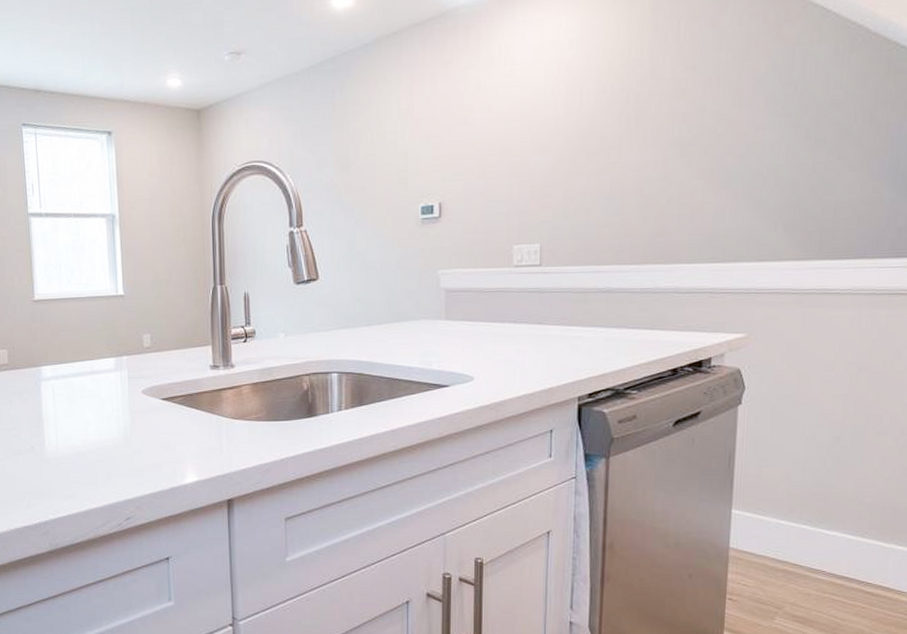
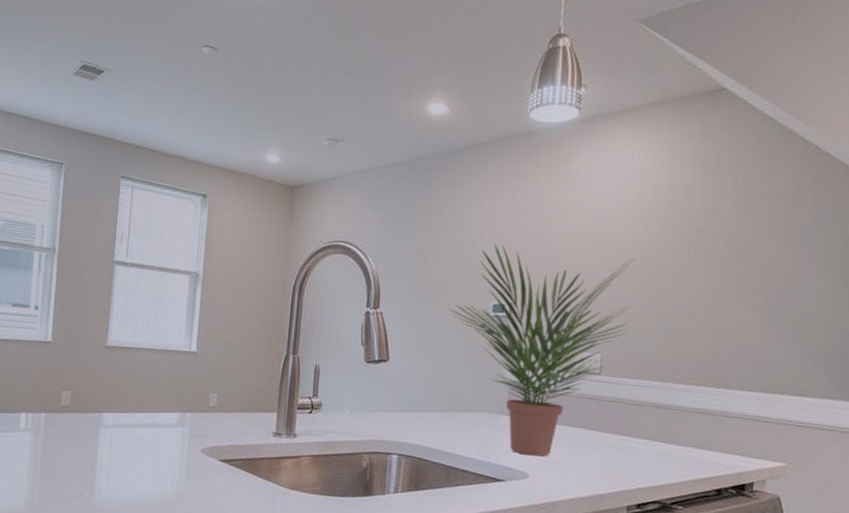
potted plant: none [374,138,569,358] -> present [447,244,634,457]

